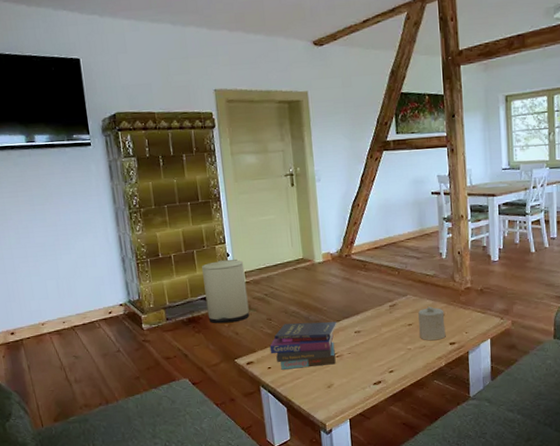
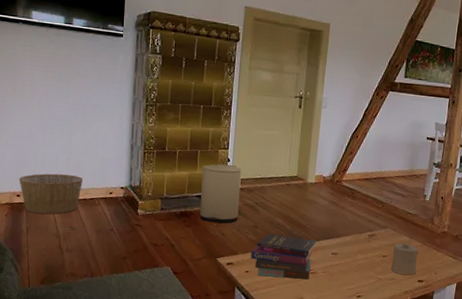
basket: none [10,301,78,349] -> present [19,173,83,215]

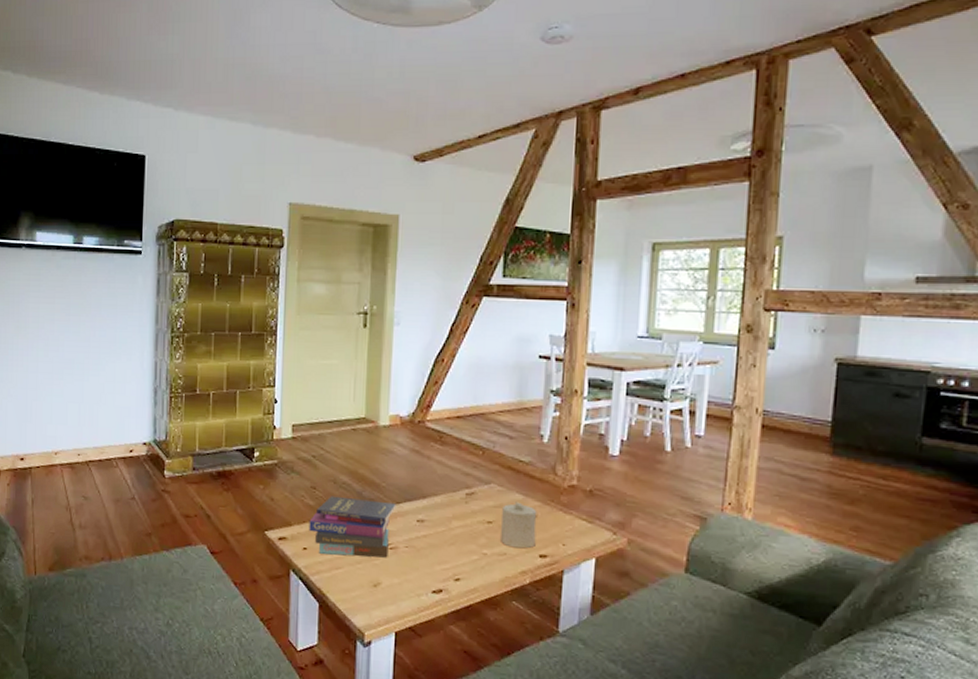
basket: present [19,173,83,215] -> none [23,429,97,482]
pedal bin: present [199,163,242,224] -> none [241,406,293,485]

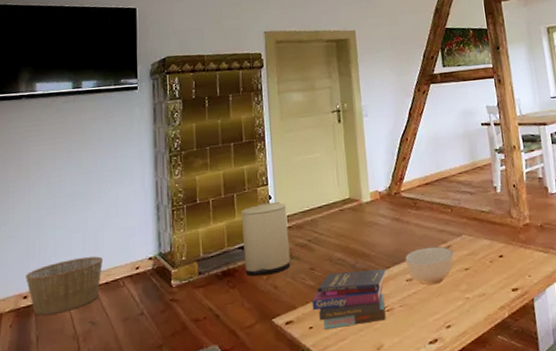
basket: none [23,429,97,482] -> present [26,256,102,316]
pedal bin: none [241,406,293,485] -> present [240,201,291,277]
bowl: none [419,488,478,532] -> present [405,246,454,286]
candle: present [499,502,537,549] -> none [475,246,507,288]

